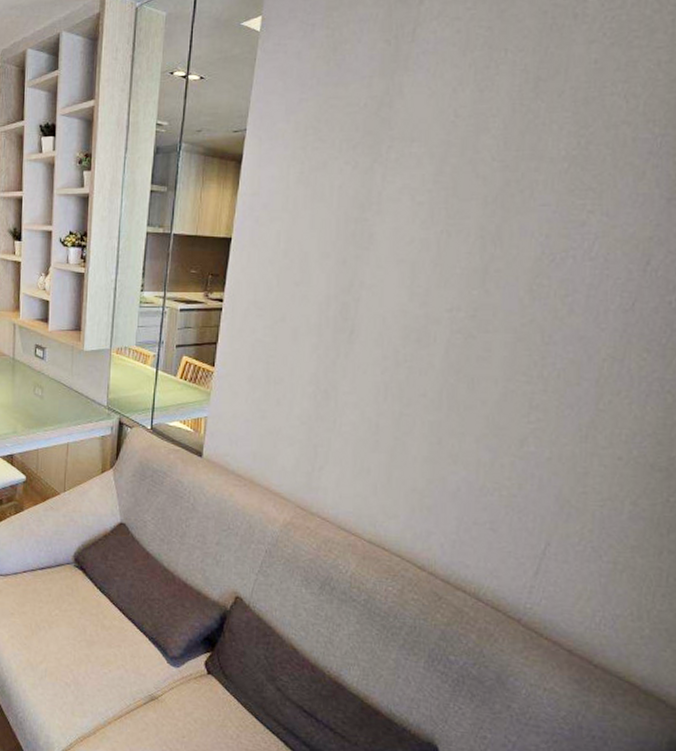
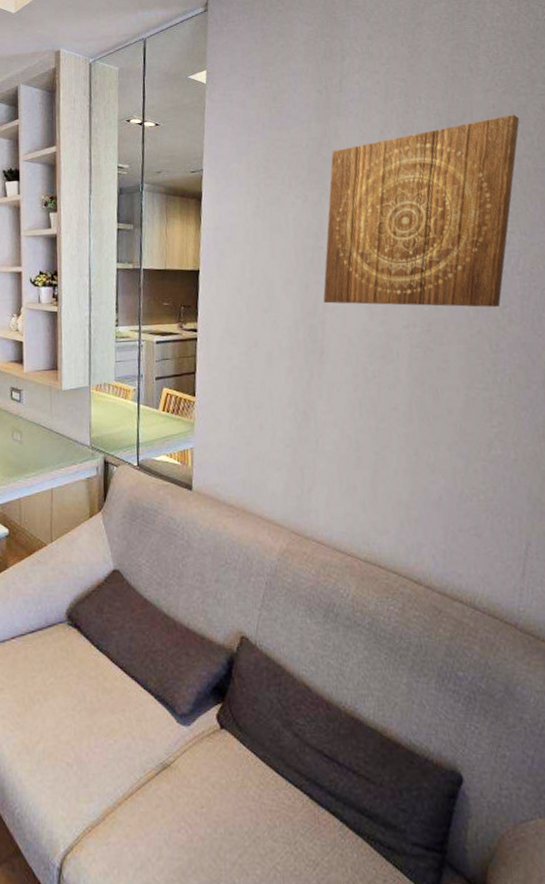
wall art: none [360,71,627,295] -> present [323,114,520,307]

